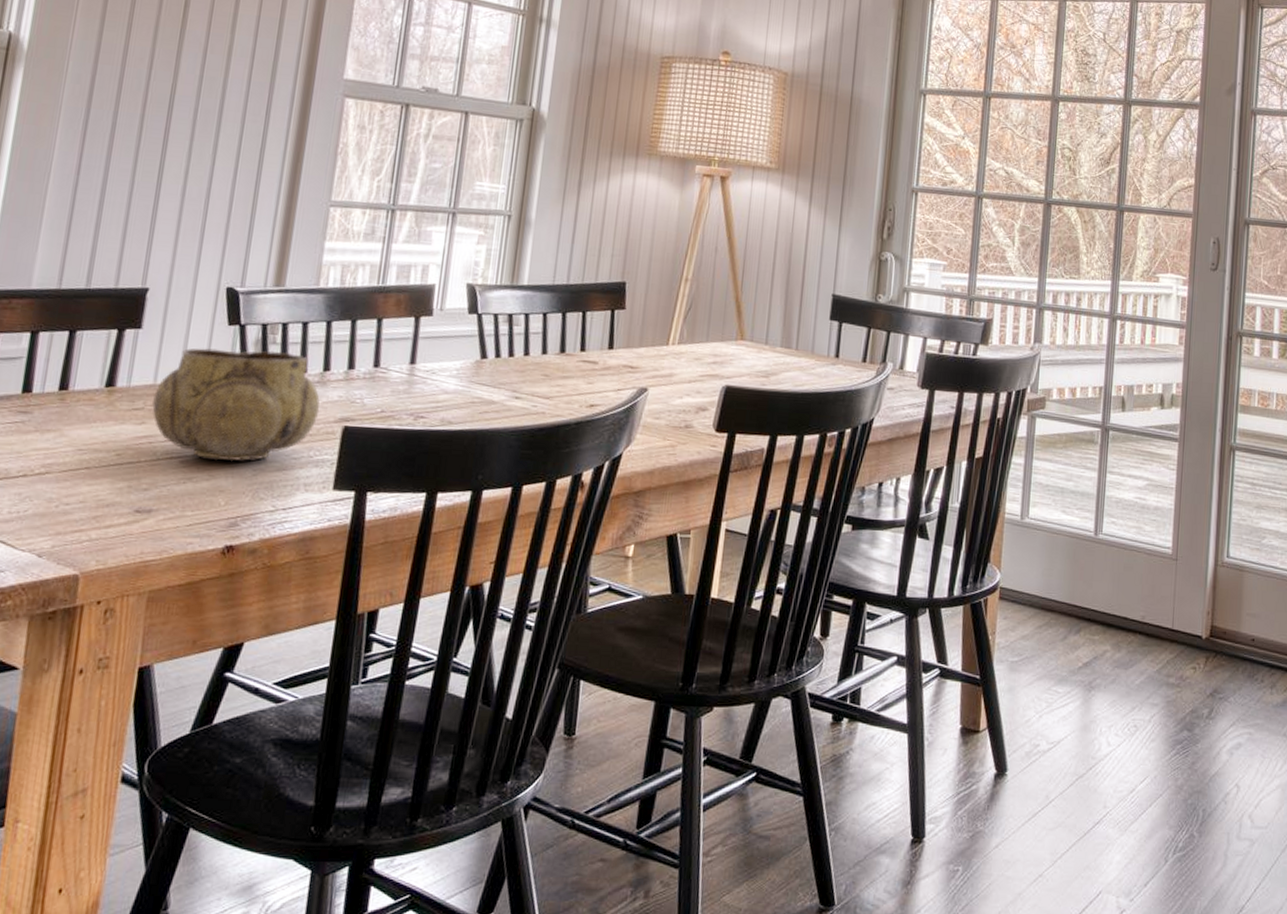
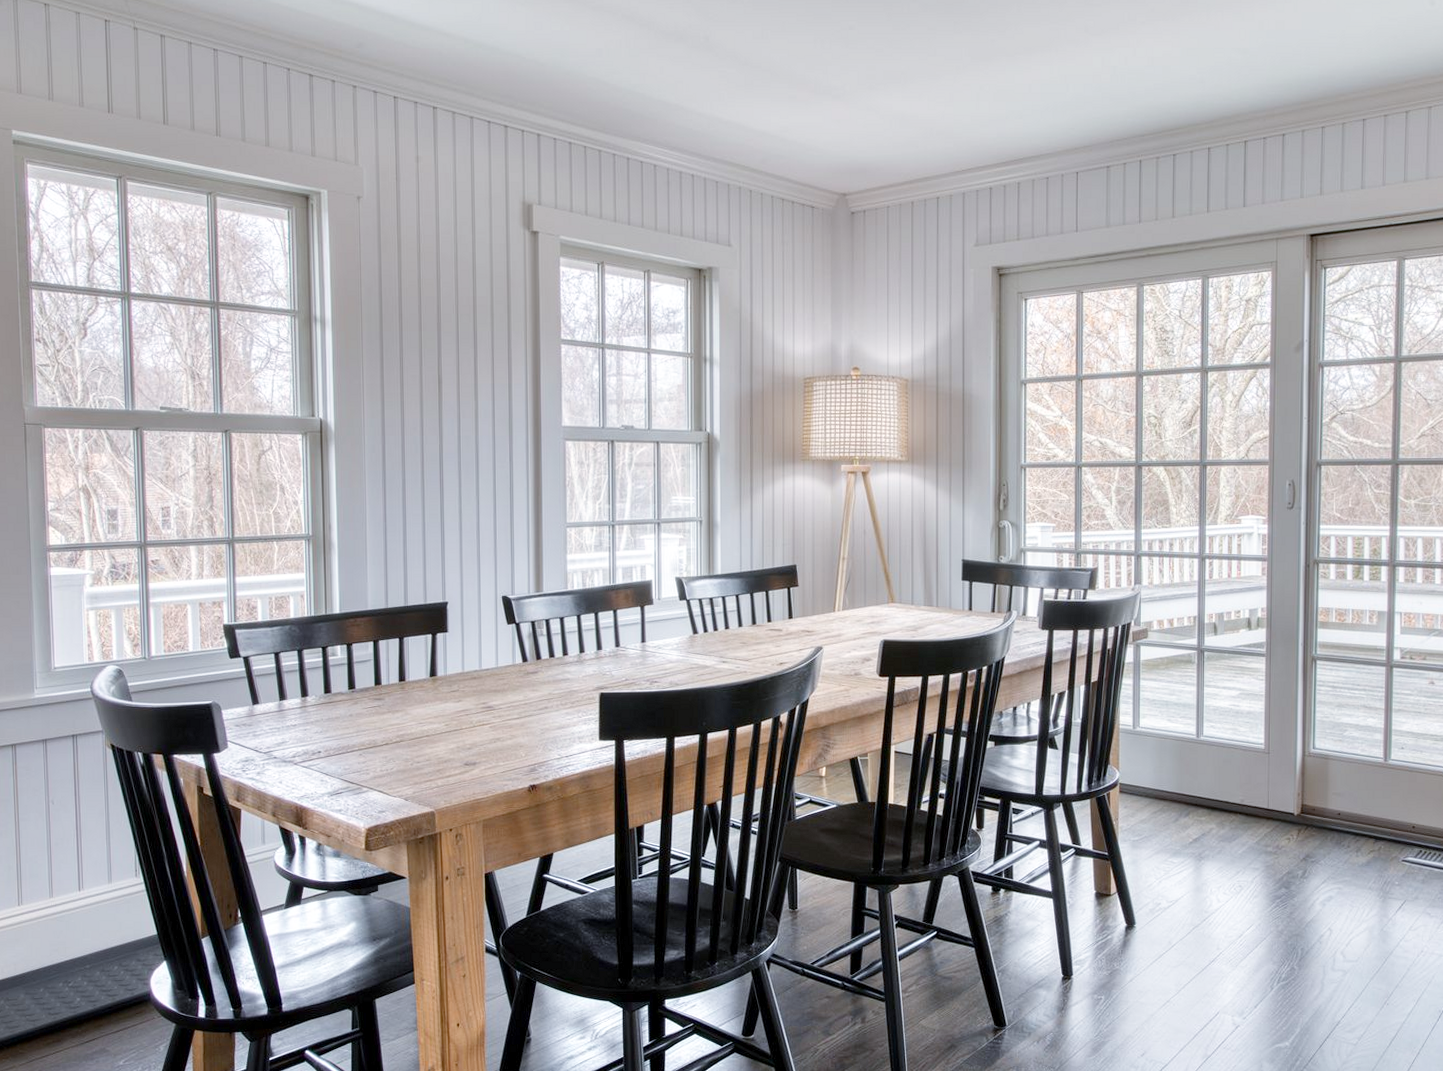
decorative bowl: present [152,348,320,462] -> none [464,641,580,725]

